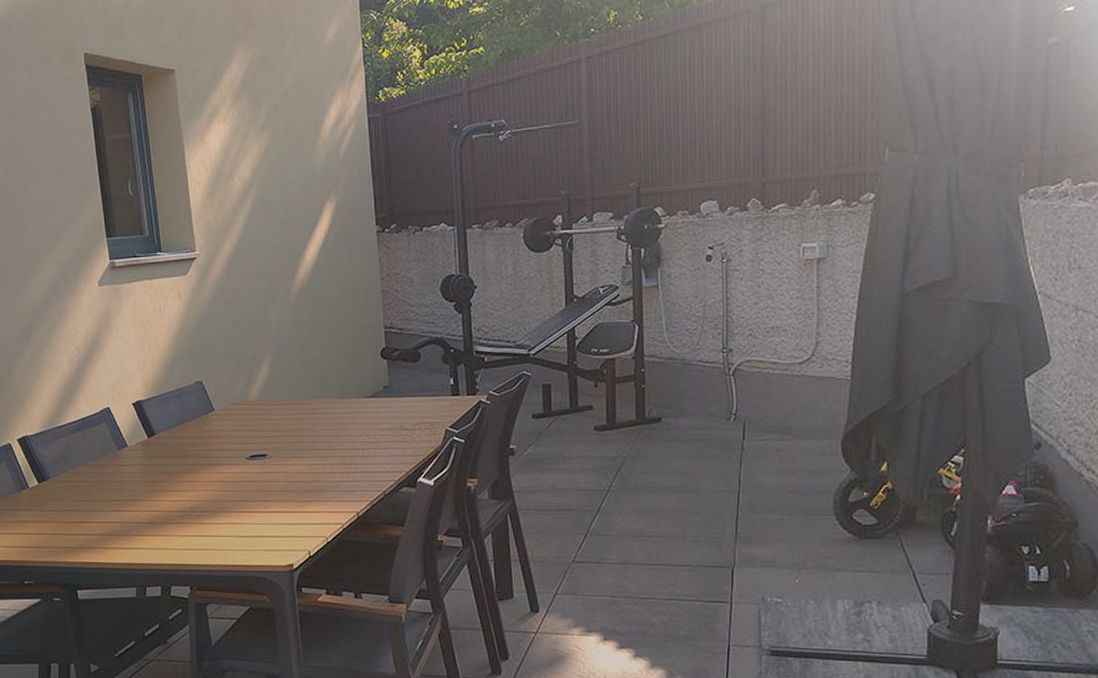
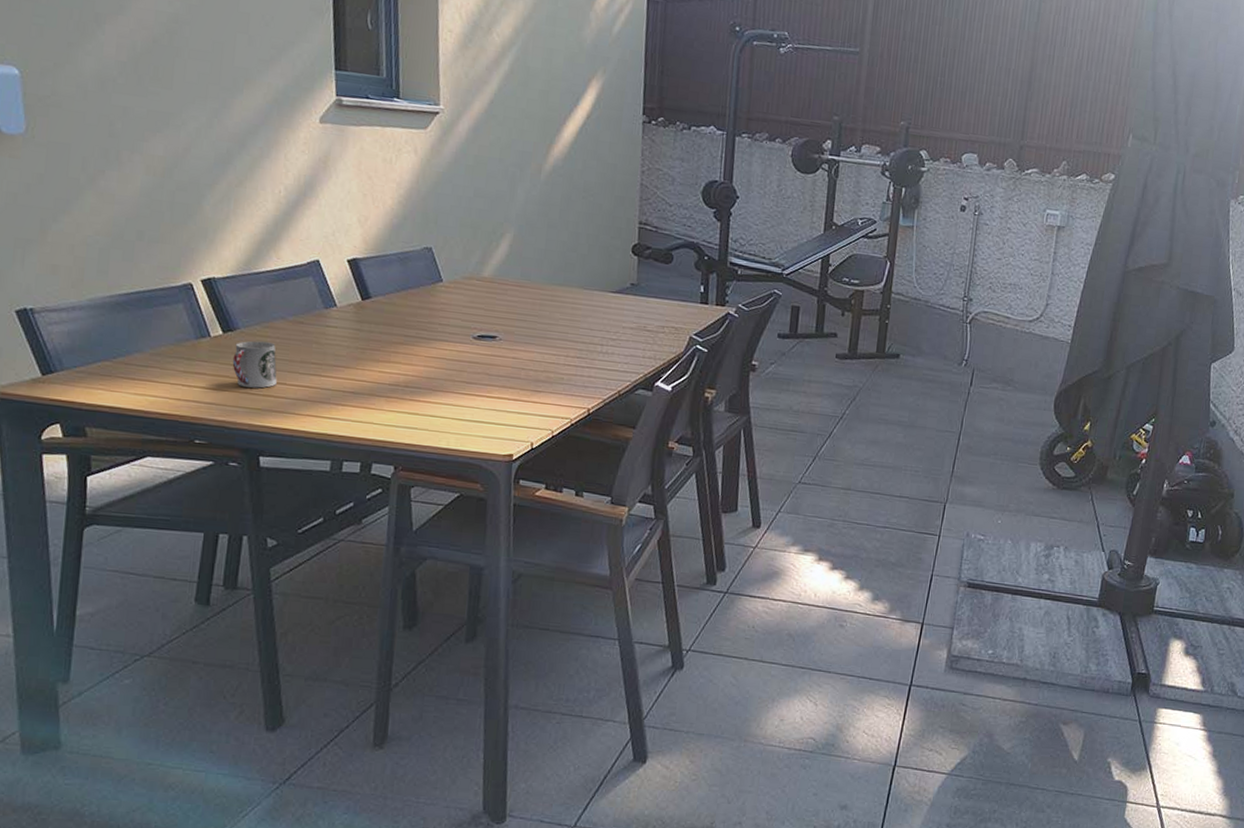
cup: none [48,486,85,529] -> present [232,340,277,388]

